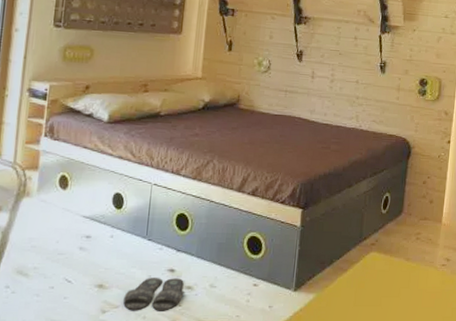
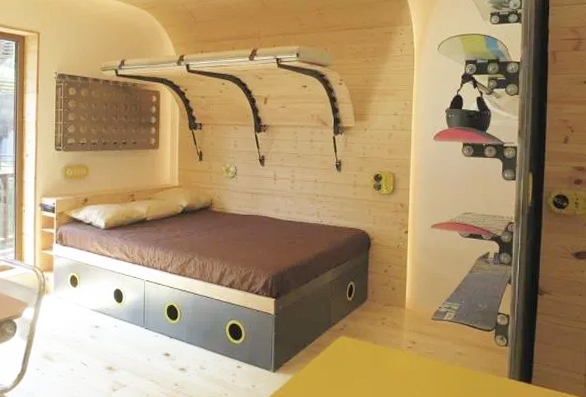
slippers: present [123,278,186,311] -> none [130,361,180,390]

